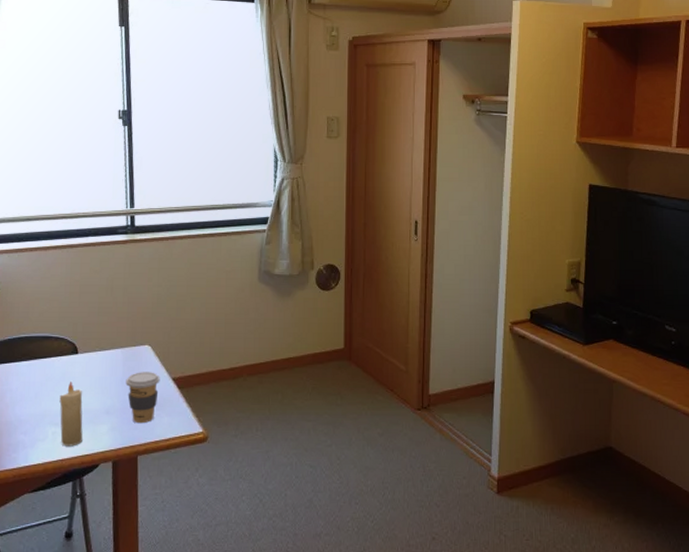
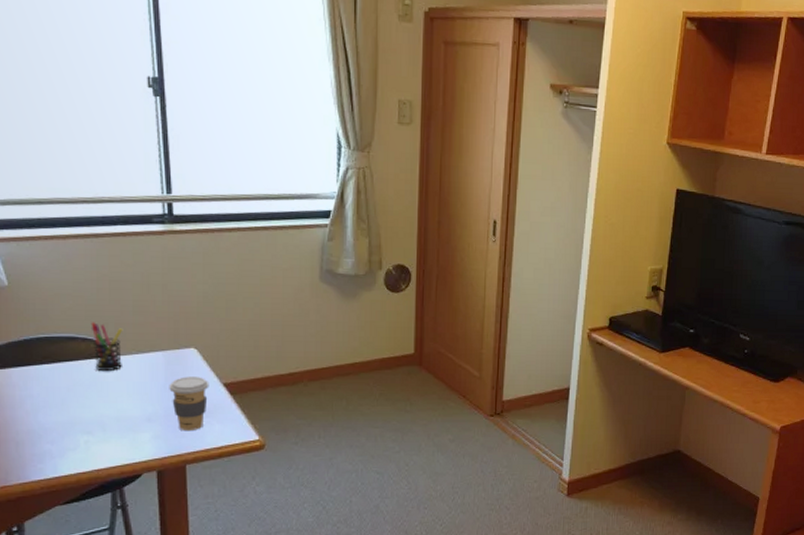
candle: present [59,382,83,447] -> none [91,387,121,456]
pen holder: none [63,323,90,368] -> present [91,322,123,372]

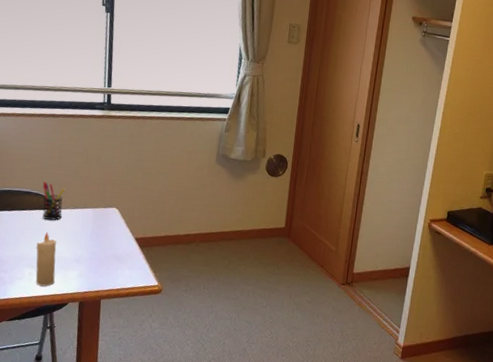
candle: none [91,387,121,456] -> present [36,232,56,287]
coffee cup: present [169,377,209,432] -> none [94,230,125,273]

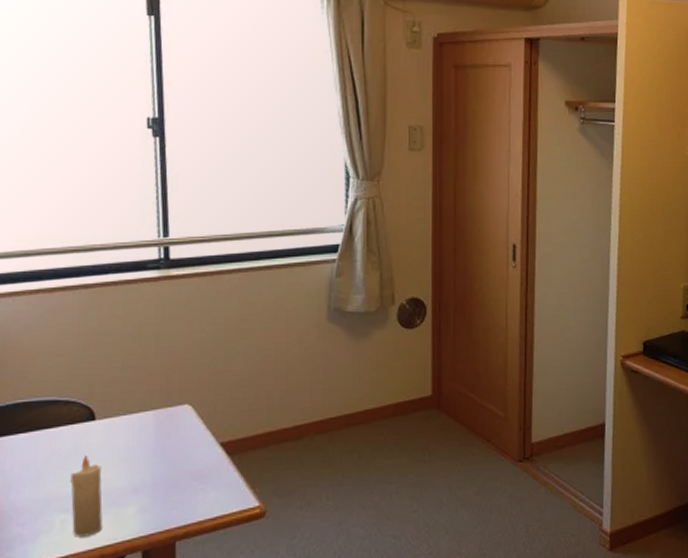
pen holder: present [42,181,66,221] -> none [74,382,111,438]

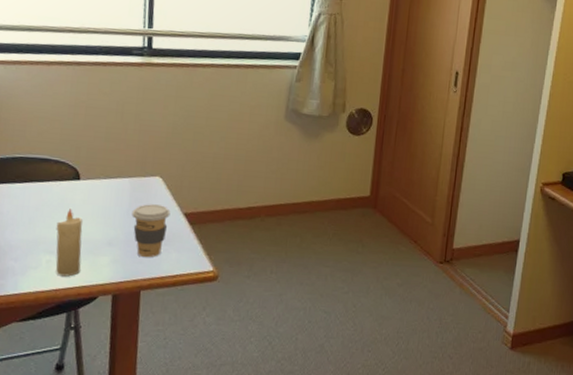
coffee cup: none [159,437,204,502] -> present [132,204,171,258]

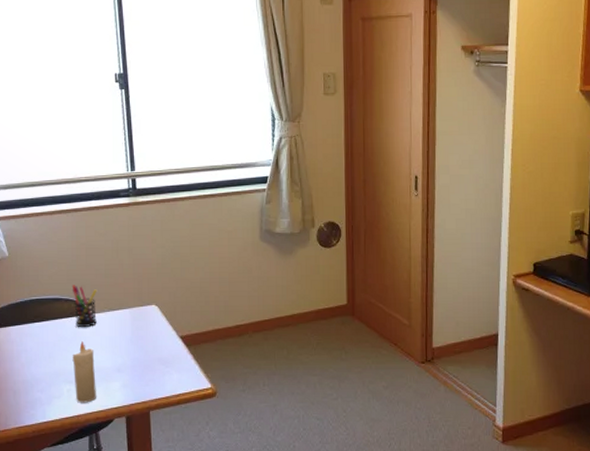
pen holder: none [64,145,95,194] -> present [72,285,98,328]
coffee cup: present [132,204,171,258] -> none [135,331,168,380]

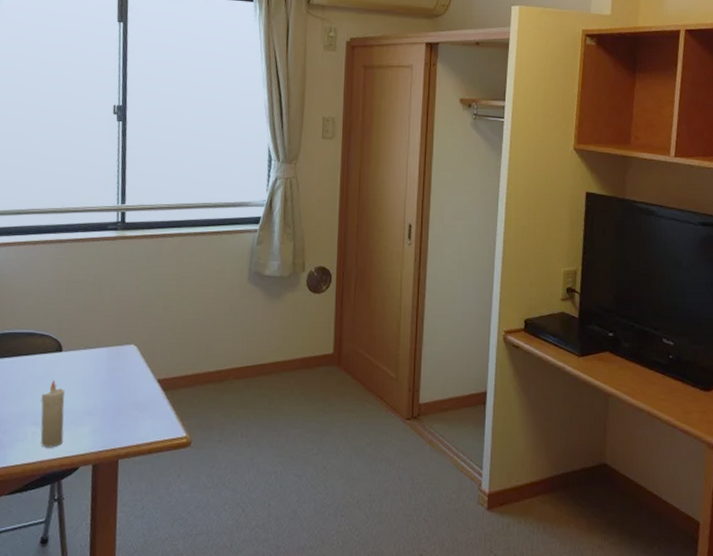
pen holder: present [72,285,98,328] -> none [48,319,75,366]

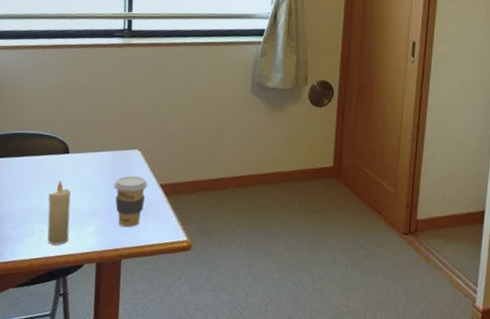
coffee cup: none [109,372,145,426] -> present [114,175,148,228]

